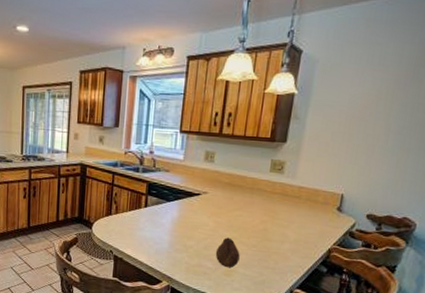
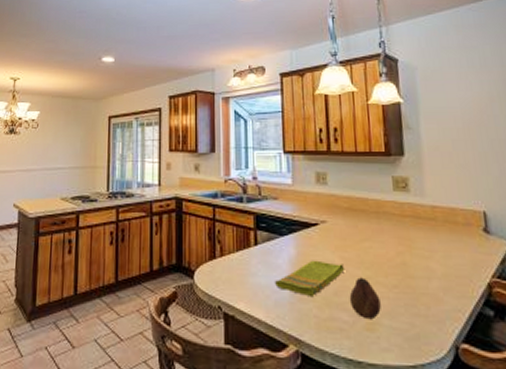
dish towel: none [158,222,217,249] -> present [275,260,345,298]

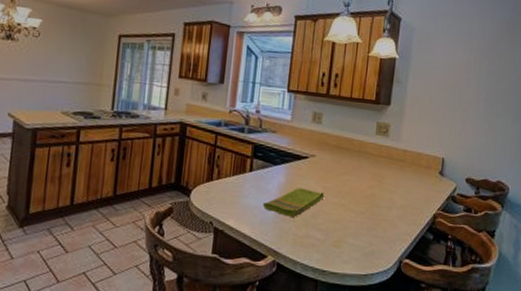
fruit: present [349,277,381,320] -> none [323,204,349,239]

